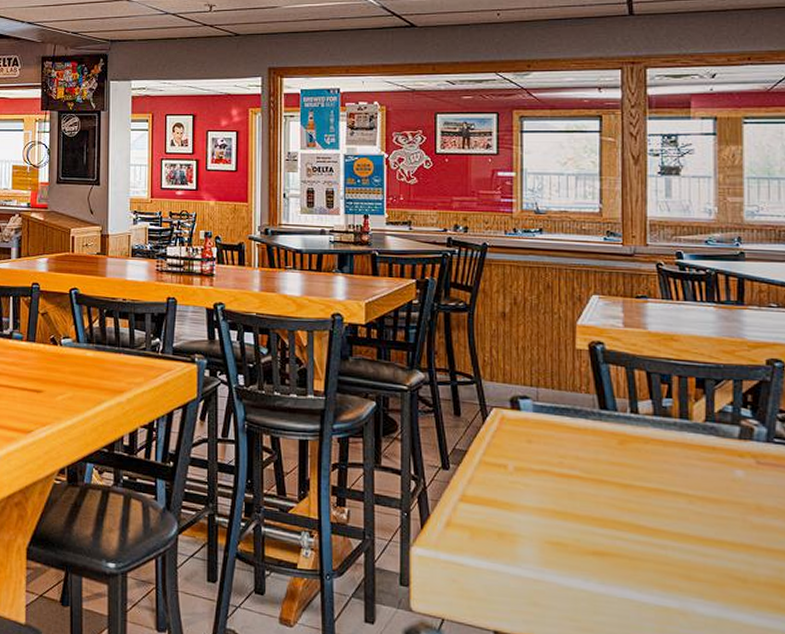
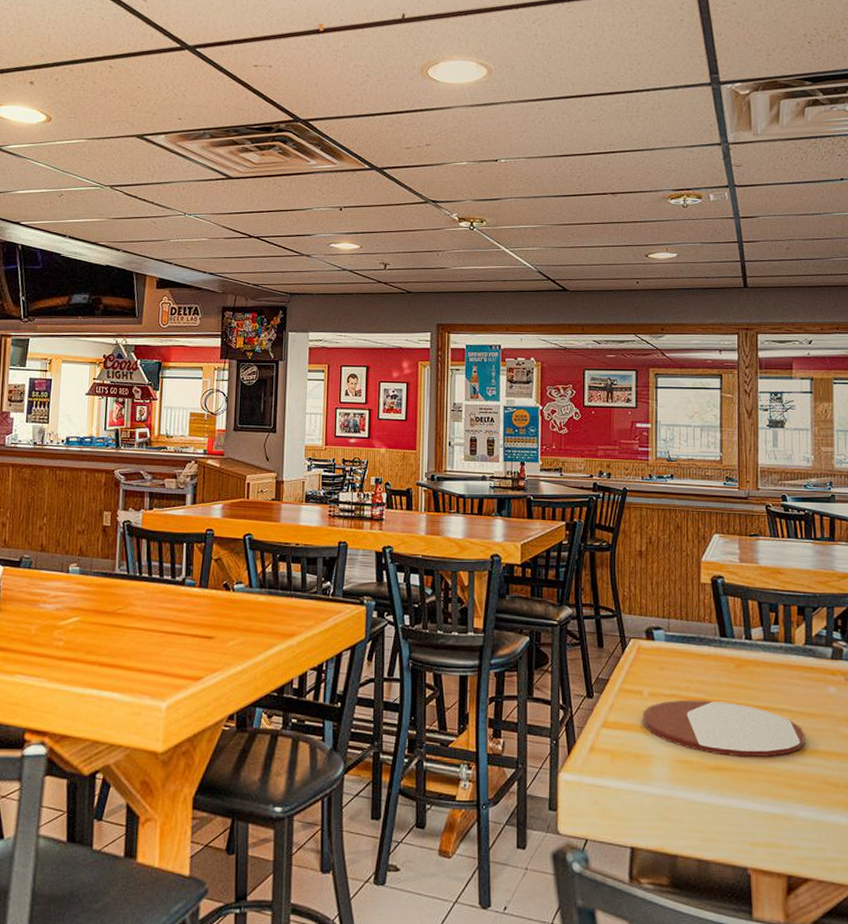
plate: none [507,476,705,545] -> present [643,699,805,758]

